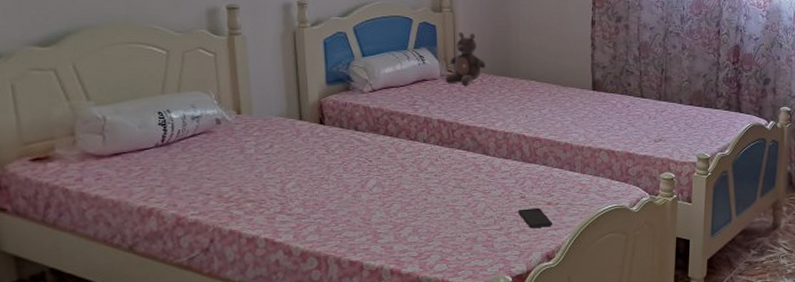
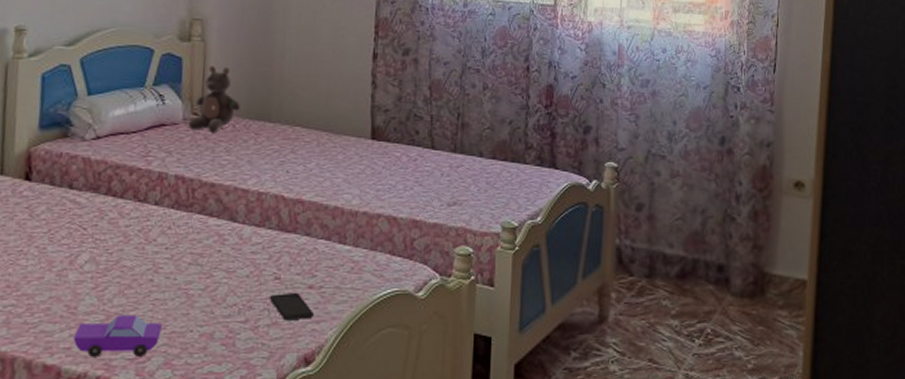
toy car: none [370,225,438,255] -> present [73,315,163,357]

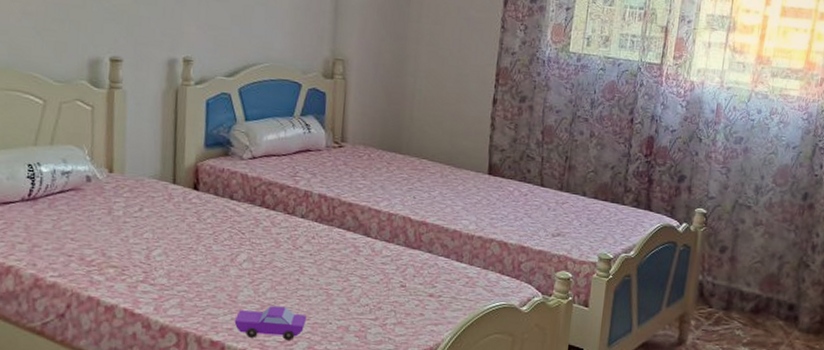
stuffed animal: present [188,65,240,132] -> none [330,101,375,160]
mobile phone: present [269,292,314,321] -> none [395,298,433,322]

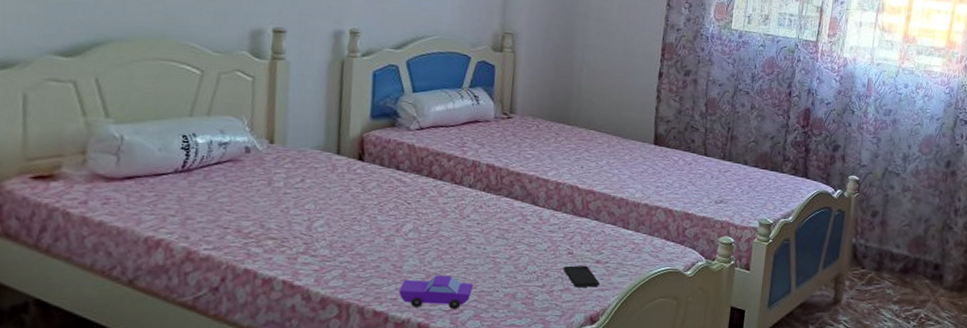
mobile phone: none [395,298,433,322] -> present [563,265,599,288]

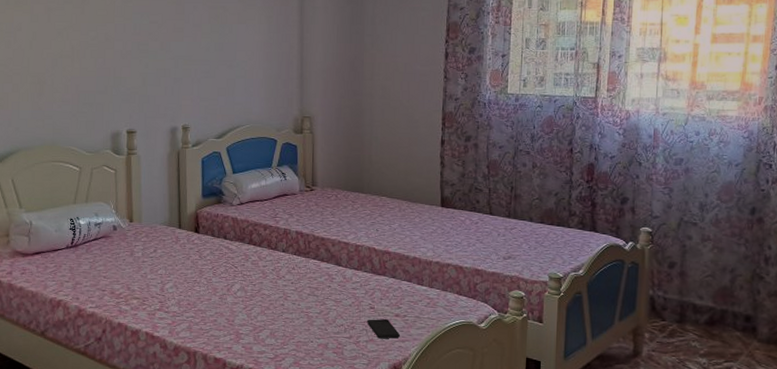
toy car: present [398,275,474,309] -> none [232,327,292,357]

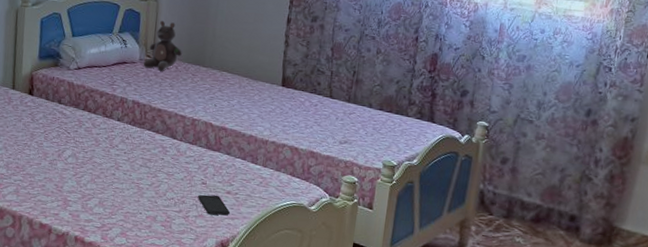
stuffed animal: none [303,151,340,200] -> present [143,20,182,71]

